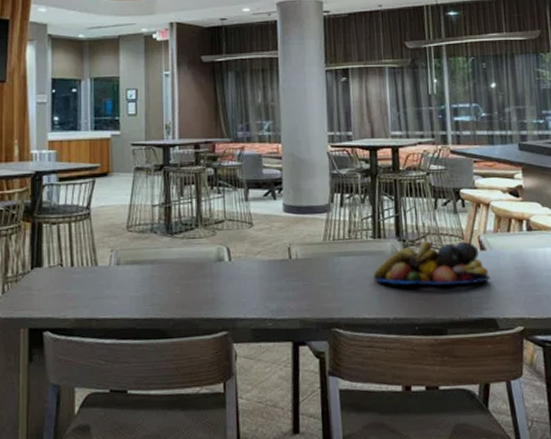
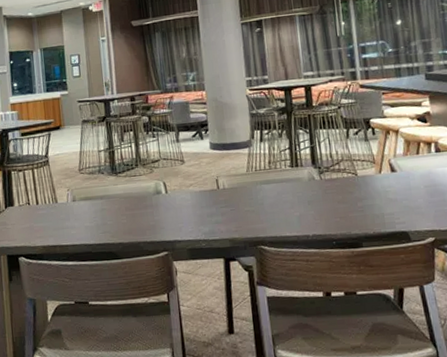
fruit bowl: present [373,240,491,286] -> none [292,165,402,206]

